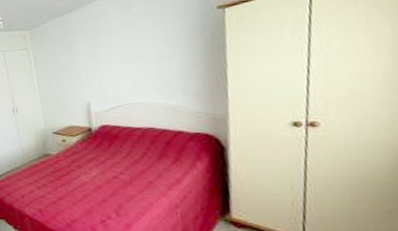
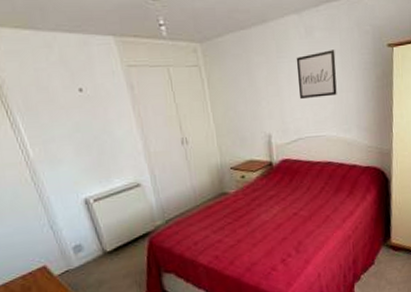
wall art: none [114,20,158,70] -> present [296,50,337,100]

